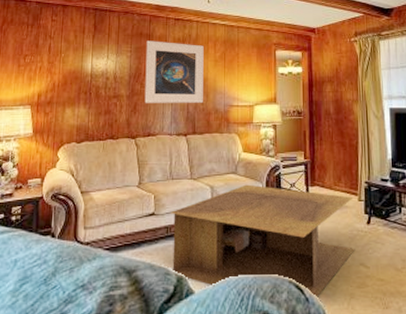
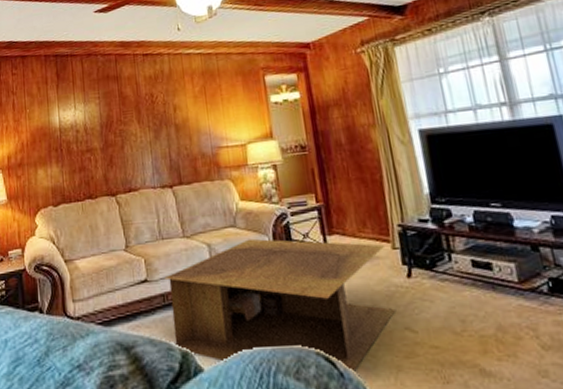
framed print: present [144,41,204,103] -> none [114,80,187,155]

